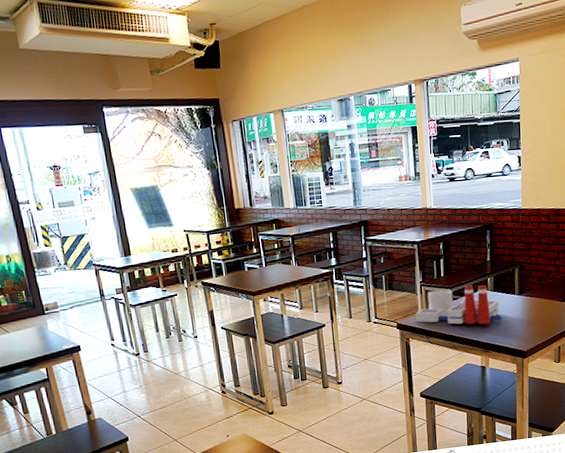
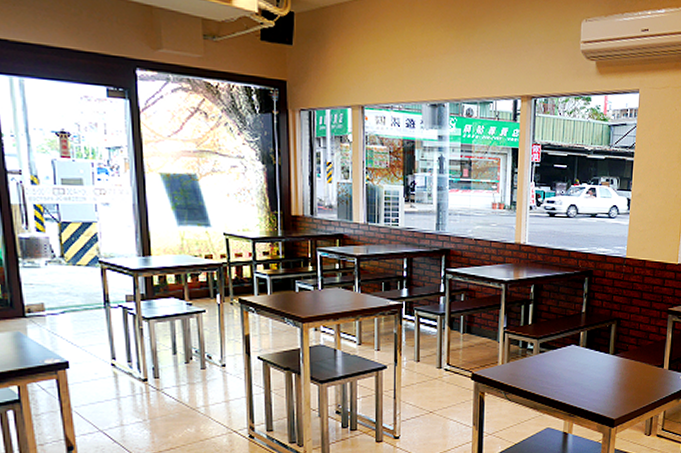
architectural model: present [416,285,502,325] -> none [495,338,592,385]

